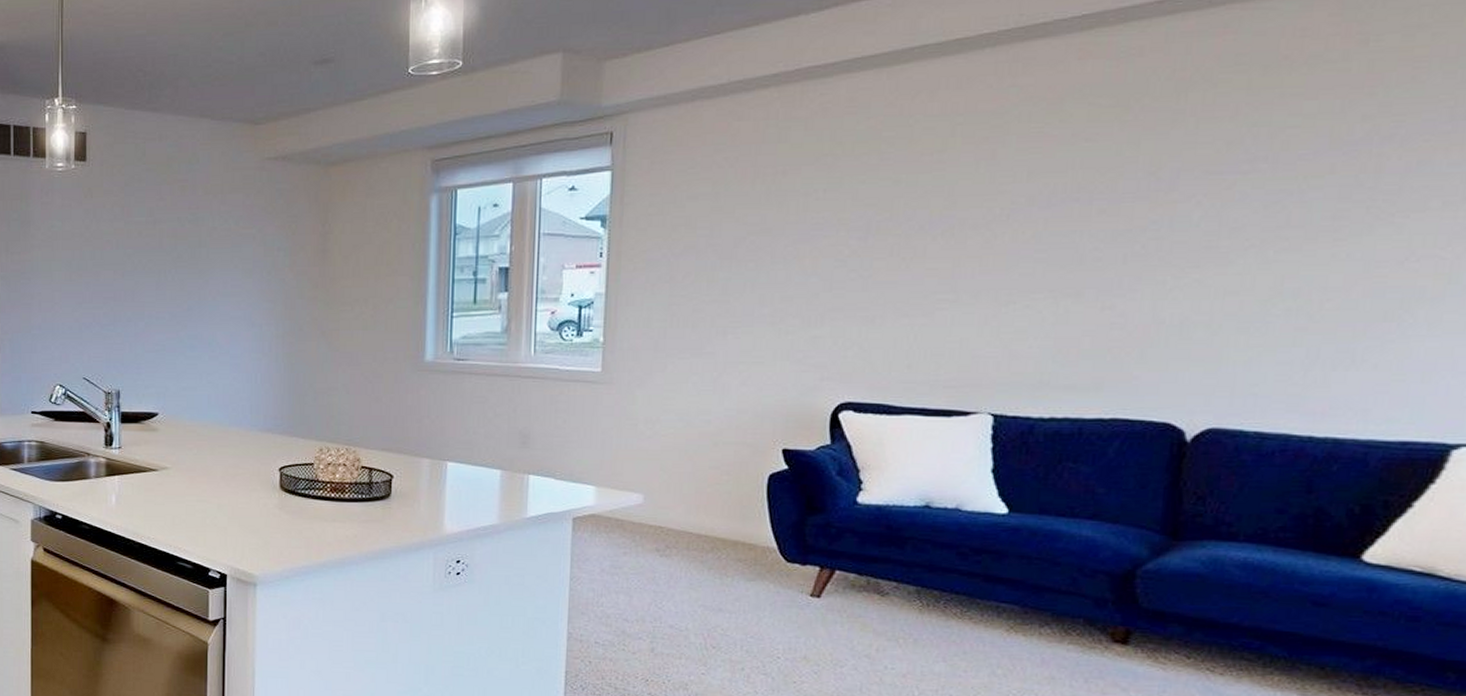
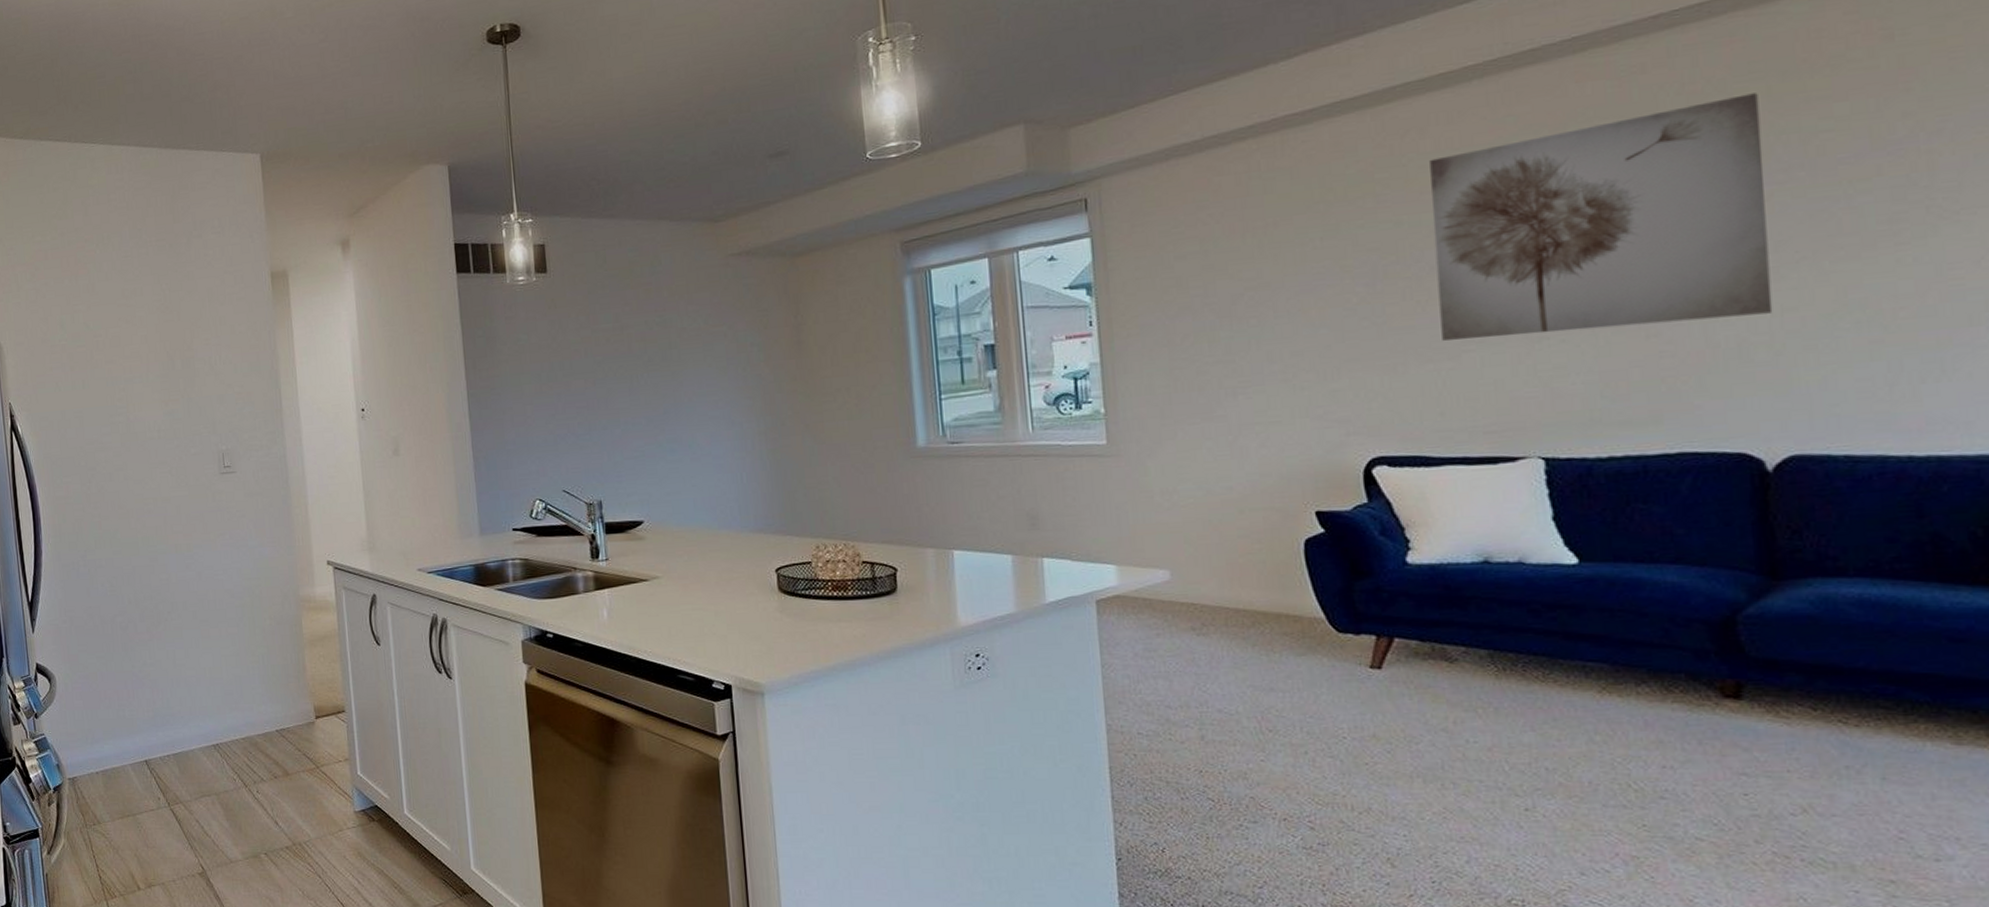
wall art: none [920,84,1239,298] -> present [1429,93,1773,341]

